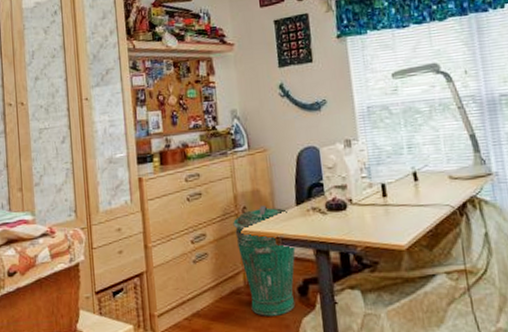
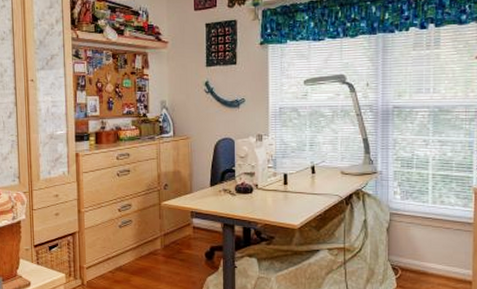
trash can: present [233,206,296,316] -> none [155,185,206,274]

